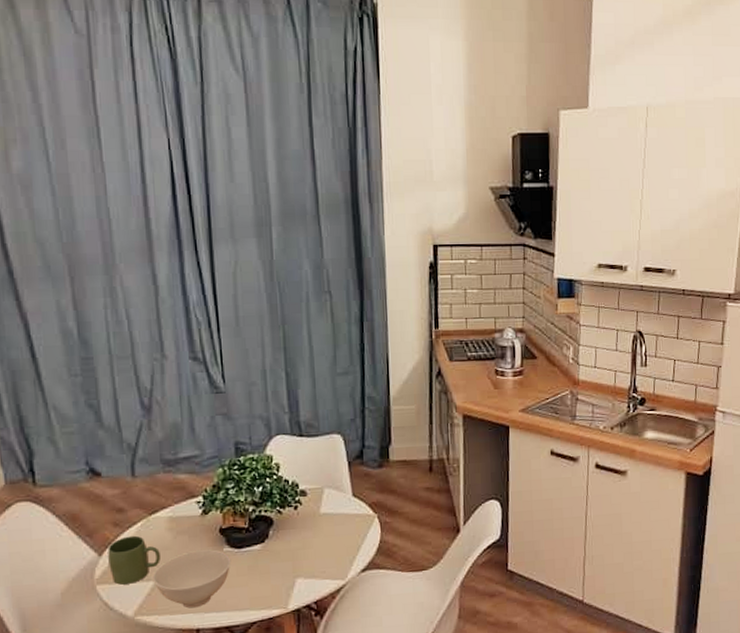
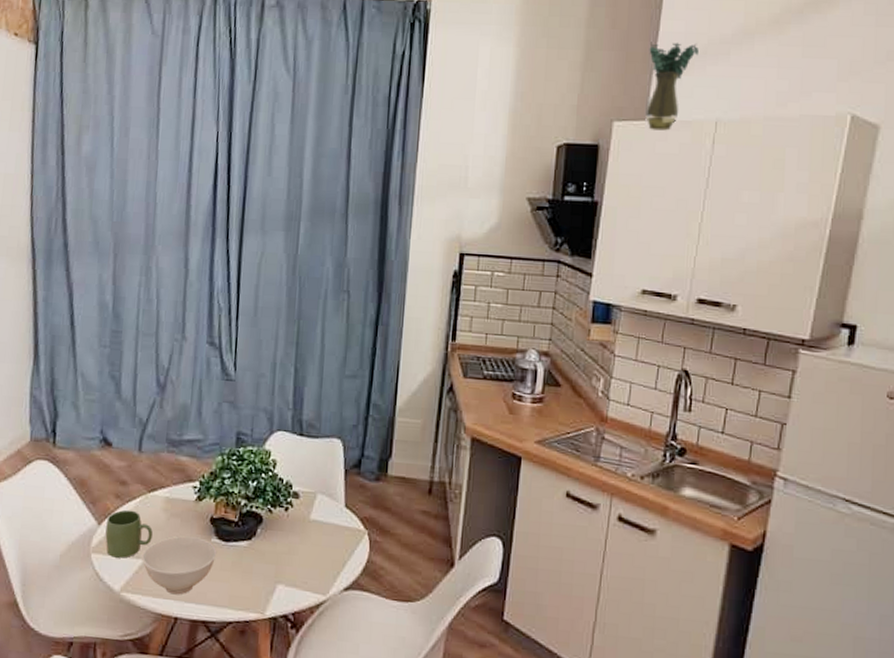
vase: none [585,33,627,117] -> present [645,42,698,131]

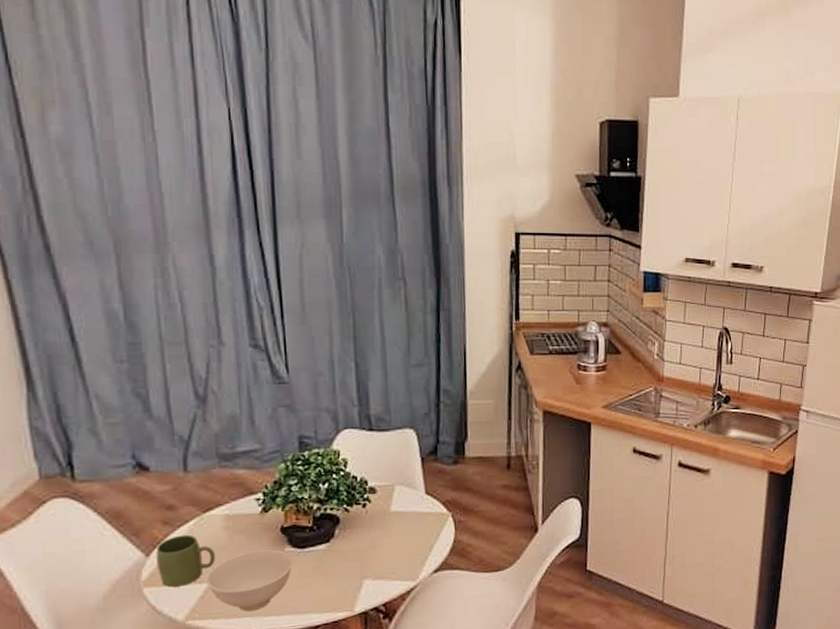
vase: present [645,42,698,131] -> none [677,19,720,107]

